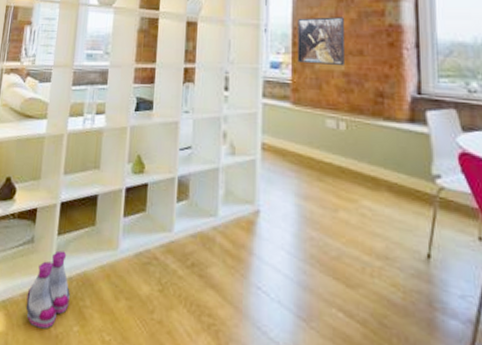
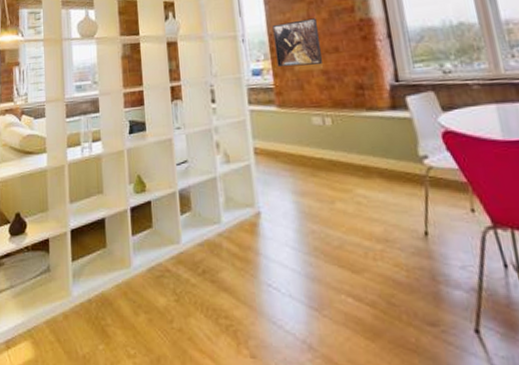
boots: present [25,250,70,329] -> none [50,275,92,352]

